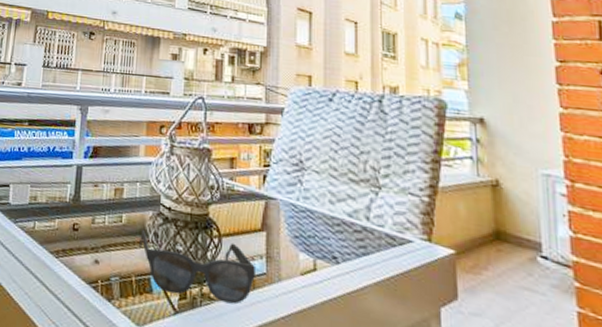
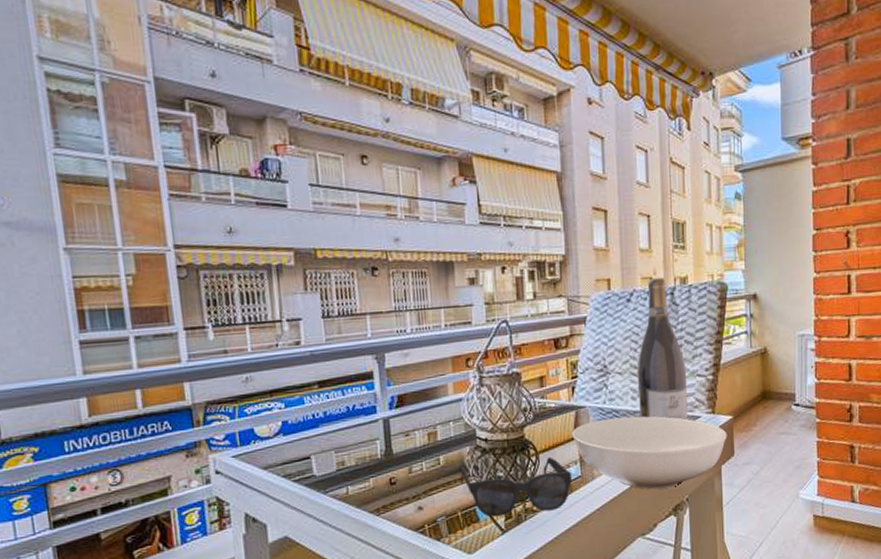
bowl: none [259,216,448,317] -> present [572,416,727,490]
wine bottle: none [336,82,398,242] -> present [637,278,688,421]

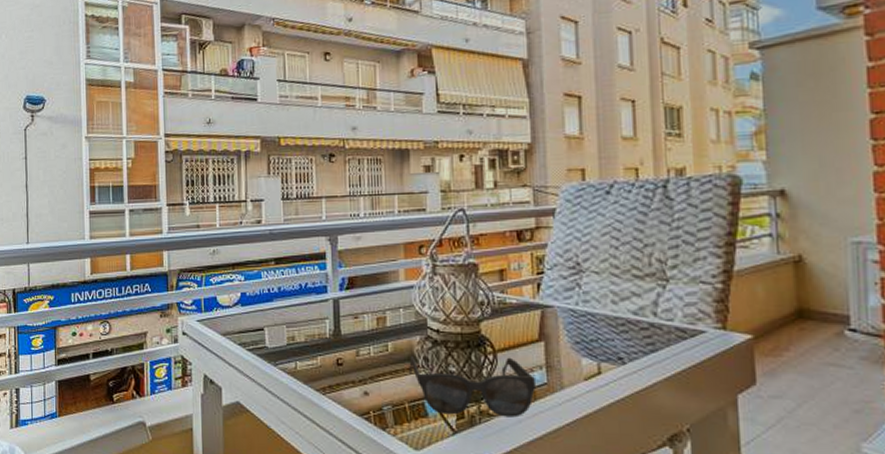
bowl: present [572,416,727,490] -> none [536,322,746,413]
wine bottle: present [637,278,688,421] -> none [618,169,689,334]

